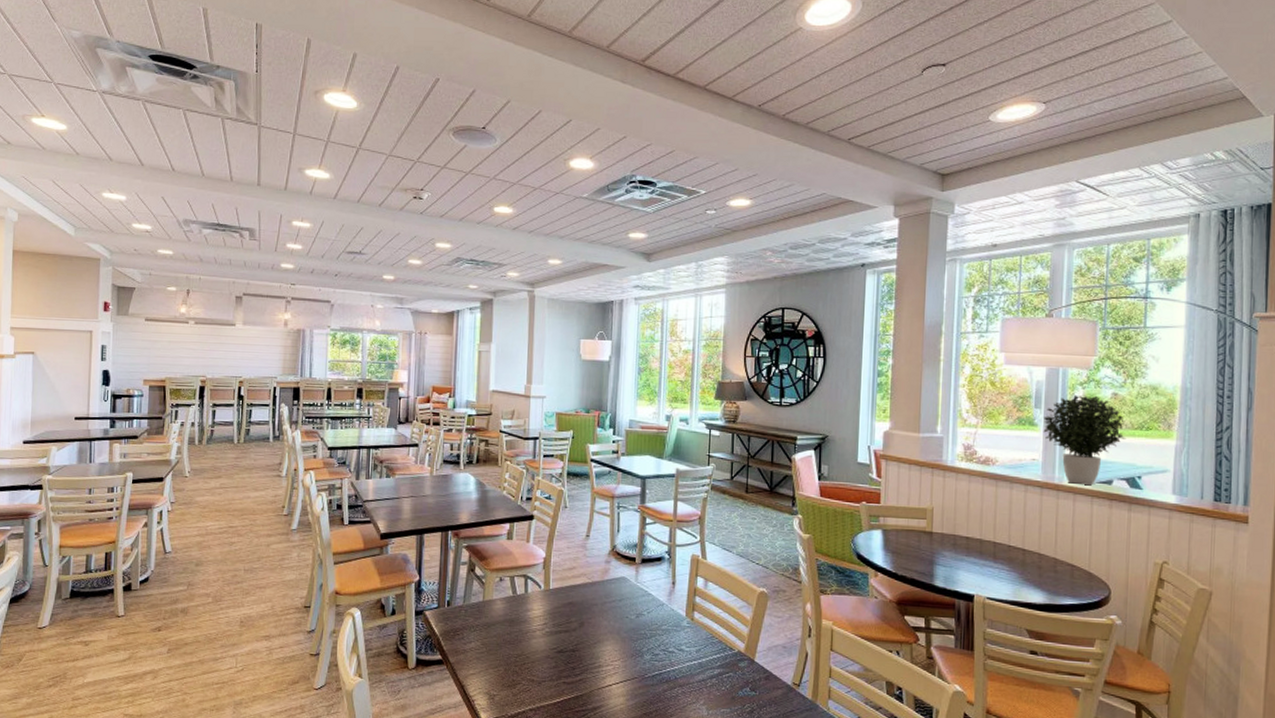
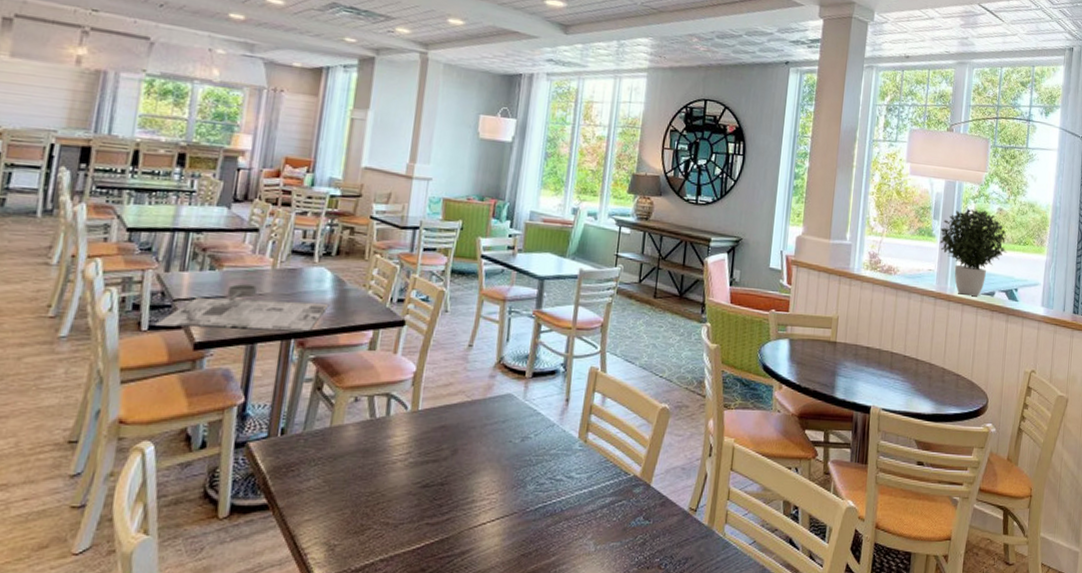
newspaper: none [352,488,475,524] -> present [154,284,330,331]

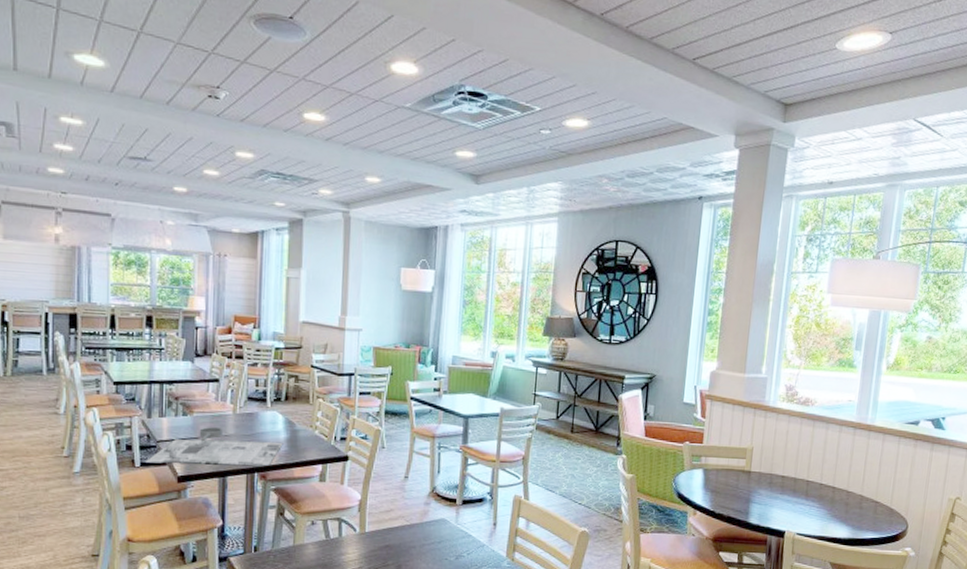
potted plant: present [939,208,1008,297] -> none [861,337,936,426]

